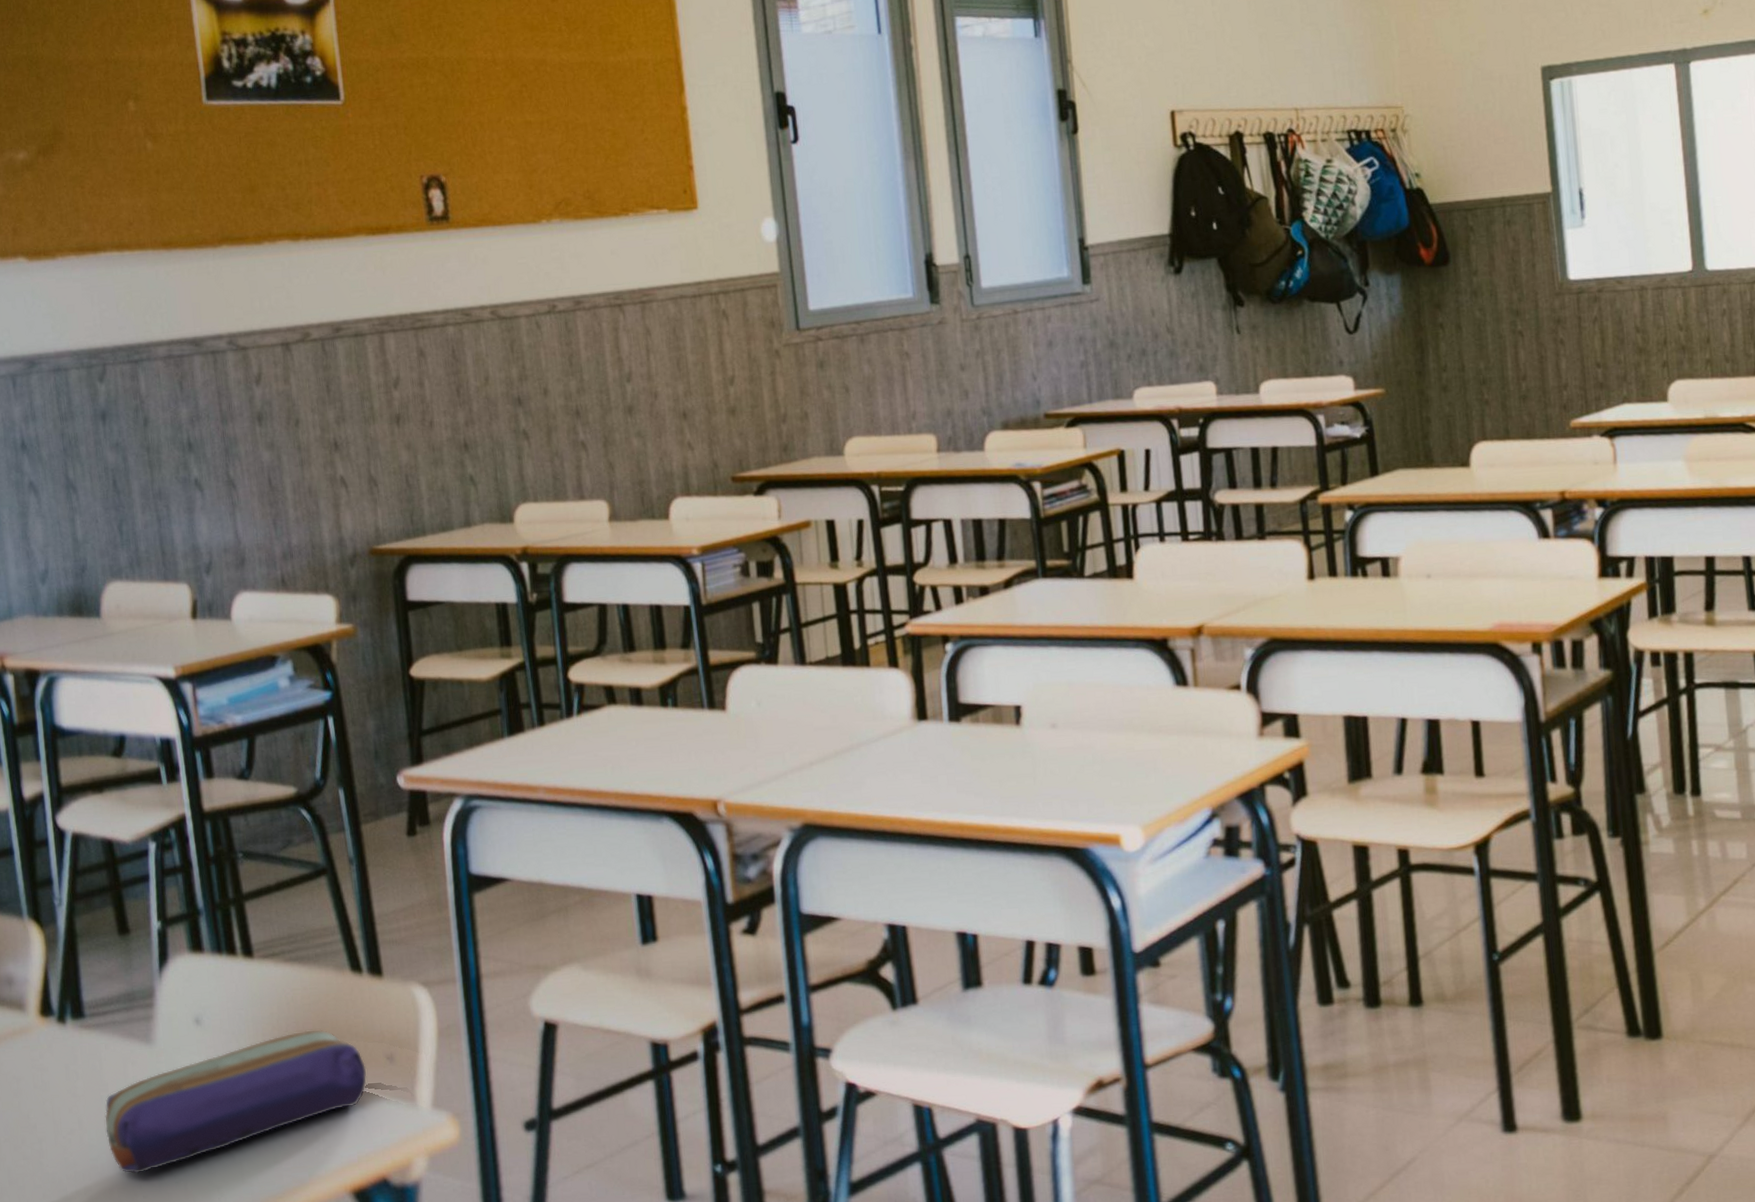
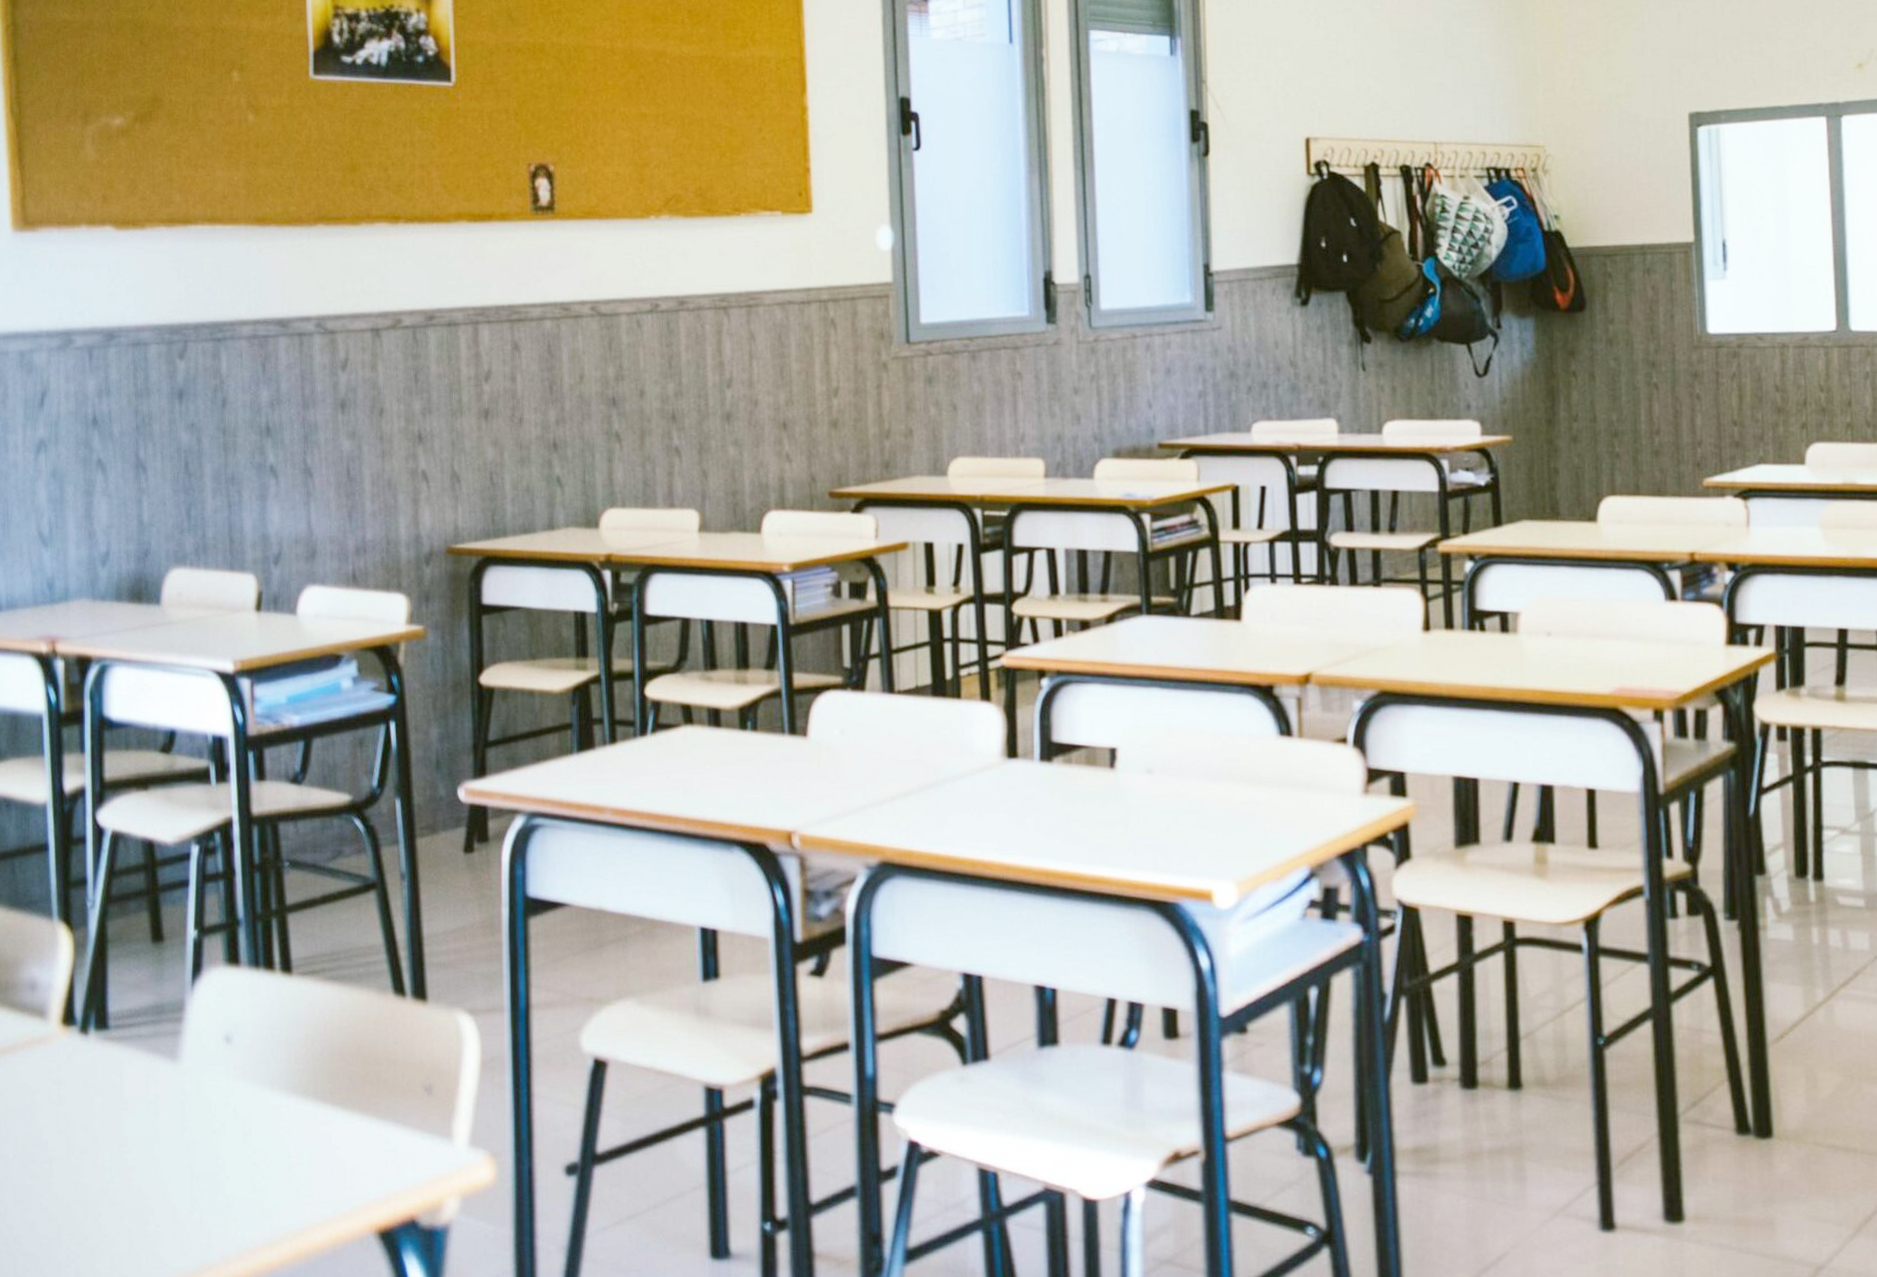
pencil case: present [104,1029,367,1174] -> none [121,1055,403,1200]

